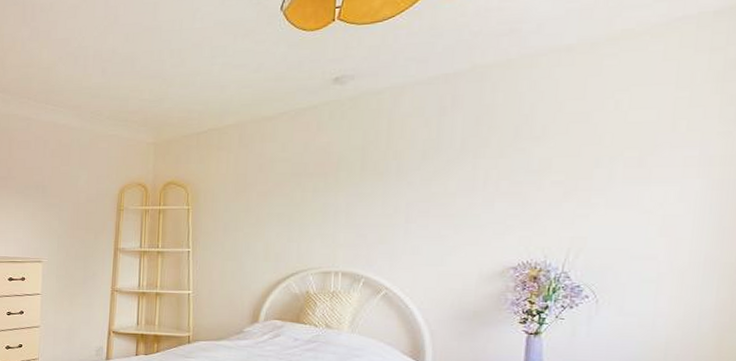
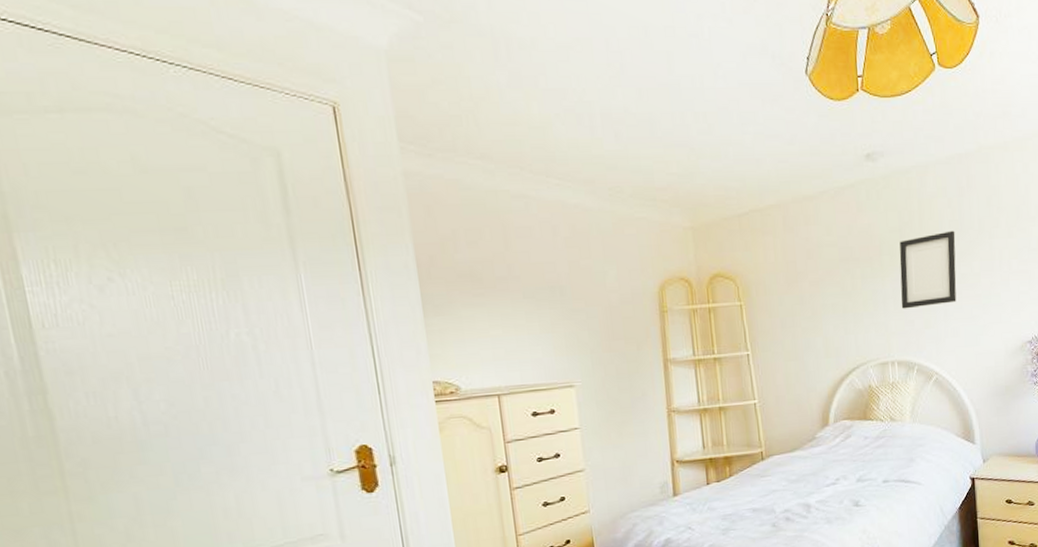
picture frame: none [353,149,430,223] -> present [899,230,957,309]

